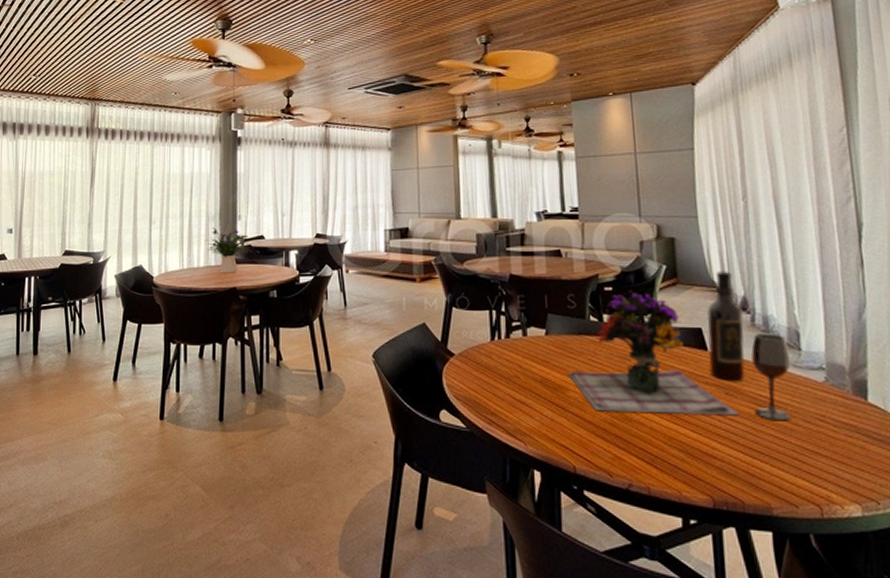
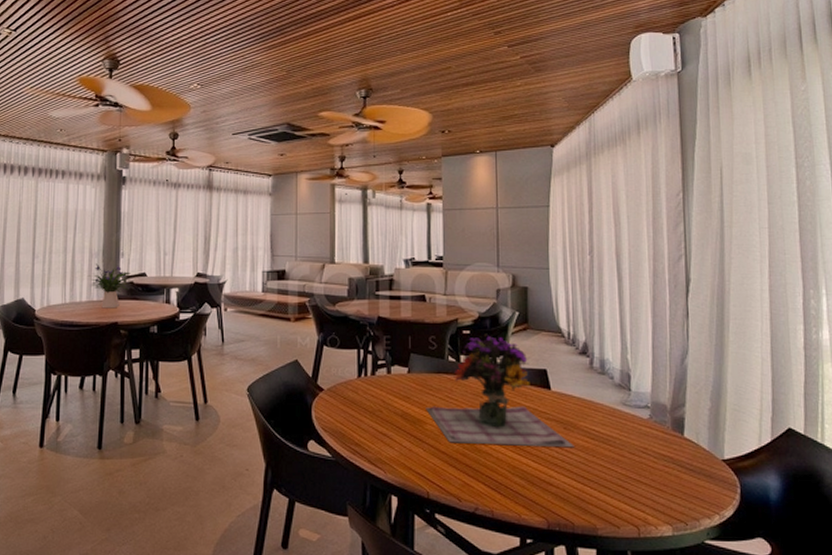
wine bottle: present [706,271,745,380] -> none [551,318,583,416]
wine glass: present [751,333,791,421] -> none [587,375,621,453]

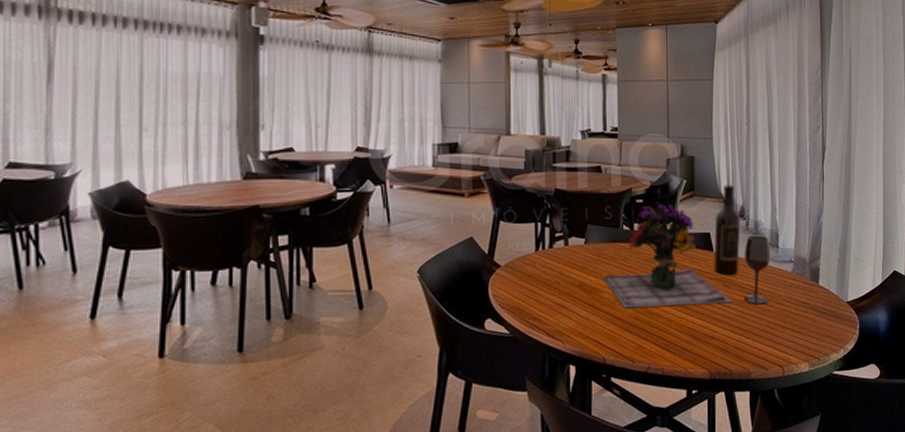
flower arrangement: present [88,264,131,309] -> none [218,137,274,190]
wine bottle: none [551,318,583,416] -> present [714,185,741,275]
wine glass: none [587,375,621,453] -> present [743,235,771,305]

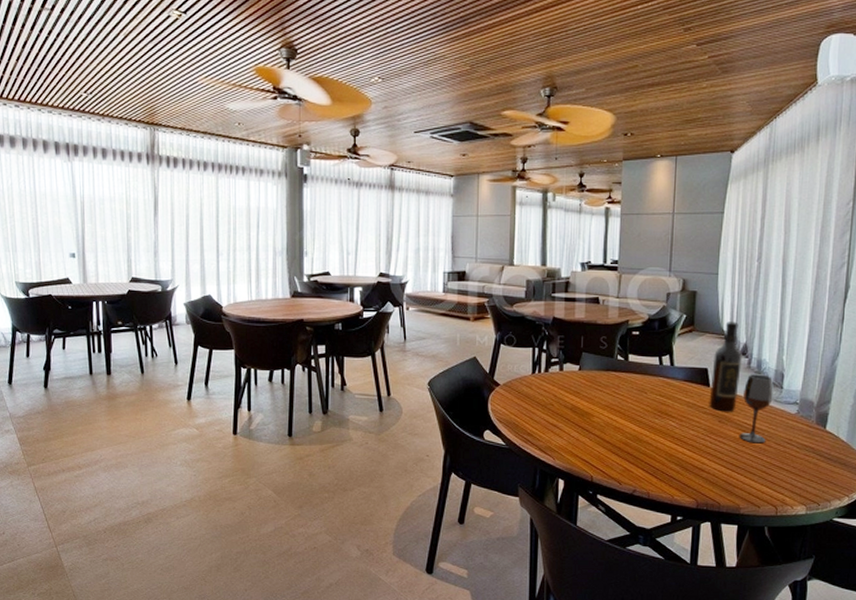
flower arrangement: present [602,201,733,309] -> none [594,334,727,438]

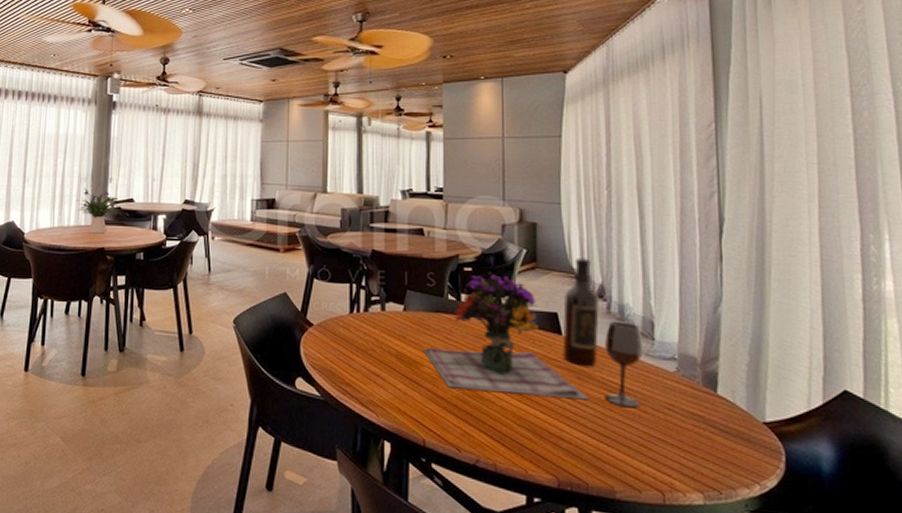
flower arrangement: none [273,262,315,306] -> present [76,188,119,234]
flower arrangement: none [594,334,727,438] -> present [423,271,589,399]

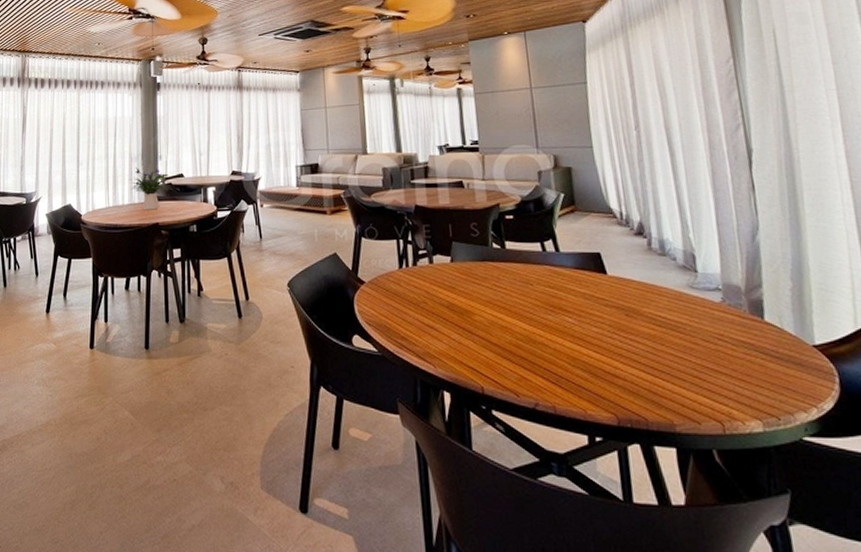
flower arrangement: present [423,271,589,399] -> none [473,217,640,335]
wine bottle: present [562,258,599,366] -> none [604,198,644,302]
wine glass: present [604,321,643,408] -> none [649,256,690,341]

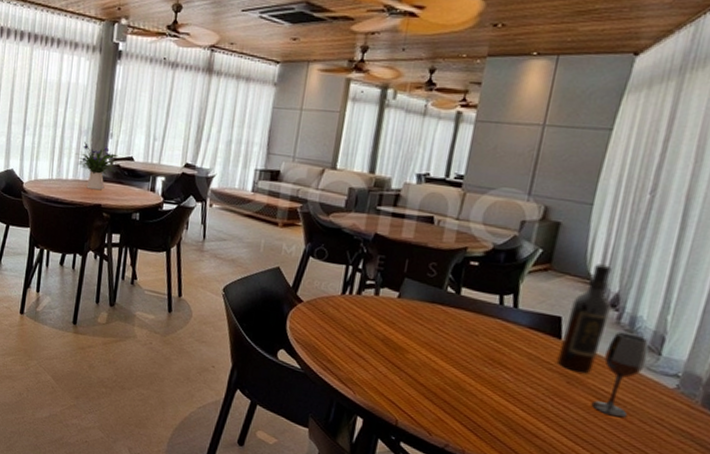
wine bottle: none [604,198,644,302] -> present [557,263,612,373]
wine glass: none [649,256,690,341] -> present [591,331,649,418]

